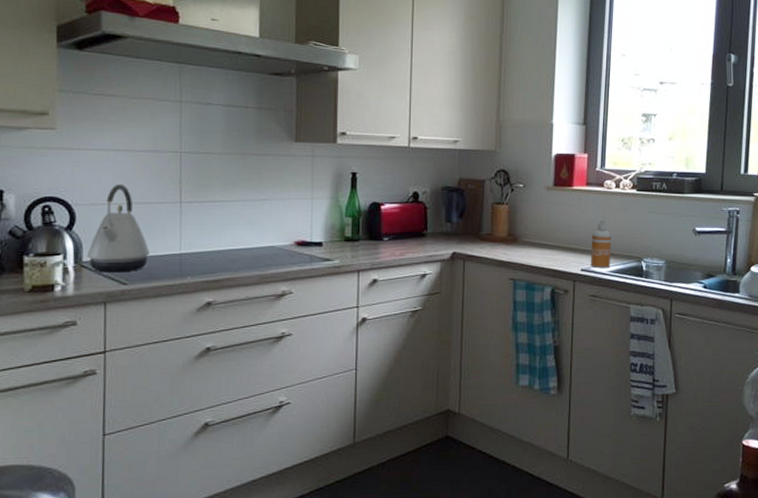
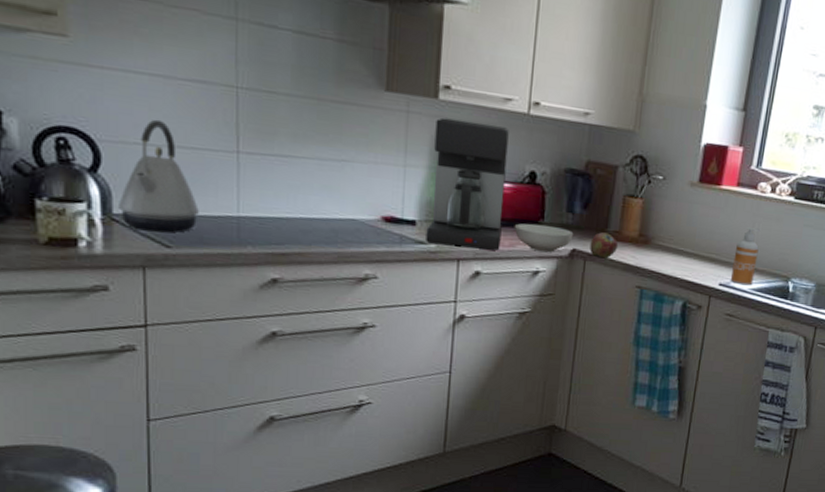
coffee maker: none [331,157,394,260] -> present [426,117,509,251]
bowl: none [403,234,453,258] -> present [514,223,574,253]
fruit: none [467,236,491,258] -> present [589,232,619,259]

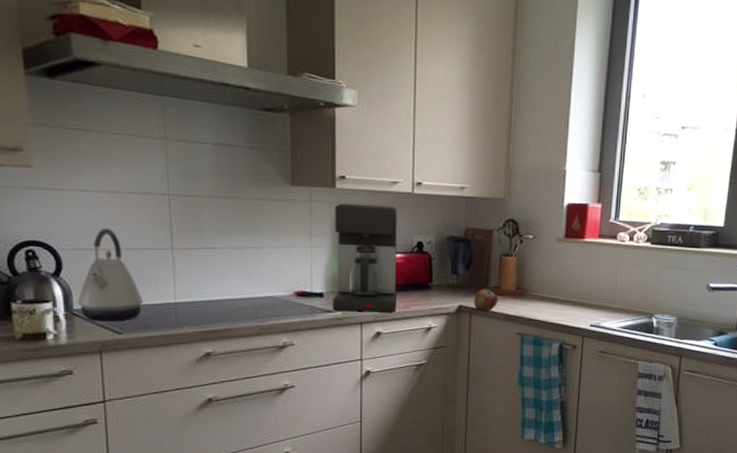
bowl: present [514,223,574,253] -> none [407,286,459,311]
soap dispenser: present [730,227,761,286] -> none [599,273,624,324]

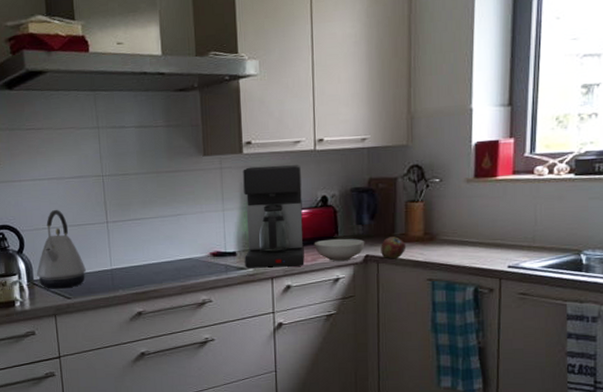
bowl: none [407,286,459,311] -> present [314,238,365,262]

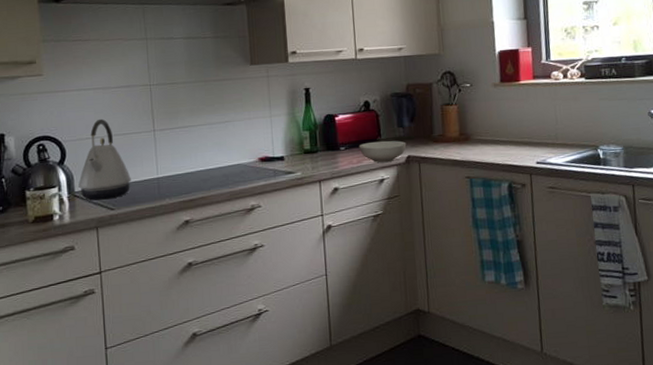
coffee maker: present [243,164,305,268] -> none [289,71,351,172]
fruit: present [381,236,406,259] -> none [421,138,445,159]

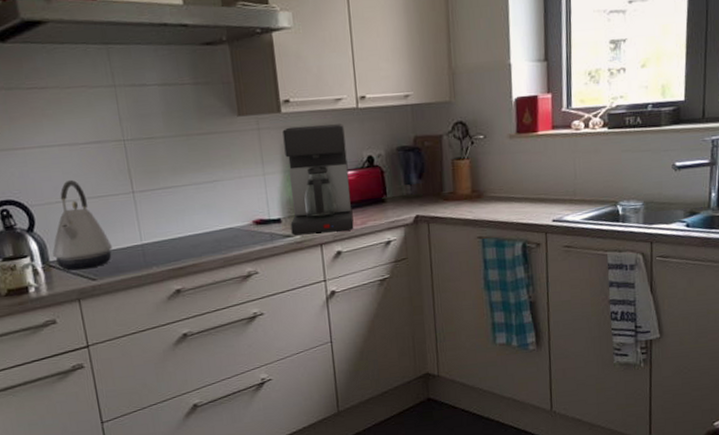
coffee maker: none [289,71,351,172] -> present [282,123,354,235]
bowl: present [358,140,407,163] -> none [362,199,415,224]

